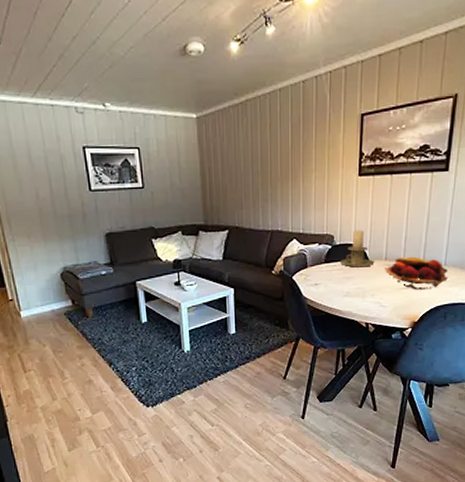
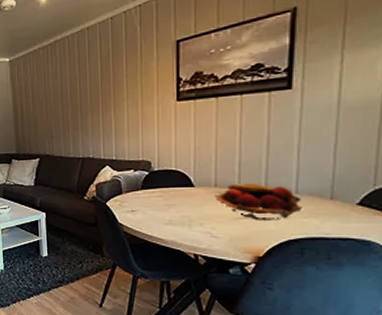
candle holder: present [340,230,375,268] -> none [160,155,202,195]

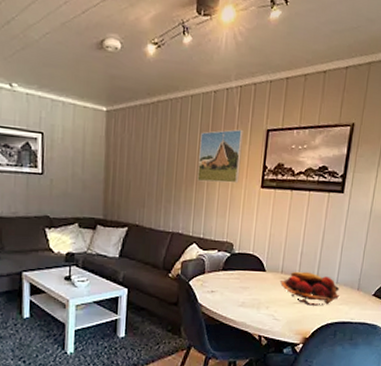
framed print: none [101,46,150,106] -> present [197,129,243,184]

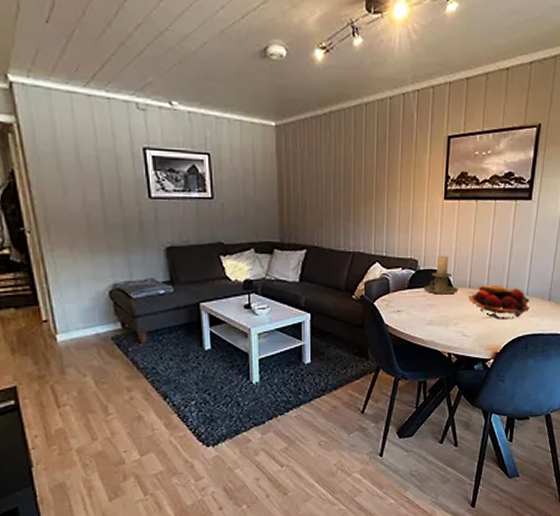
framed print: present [197,129,243,184] -> none [377,137,423,197]
candle holder: none [238,240,271,279] -> present [424,255,459,295]

